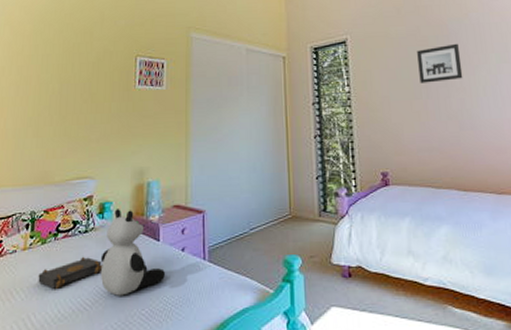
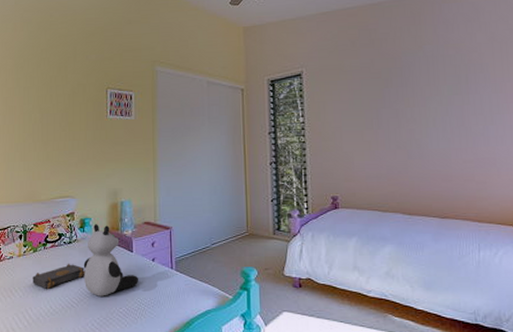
wall art: present [417,43,463,83] -> none [370,76,414,114]

